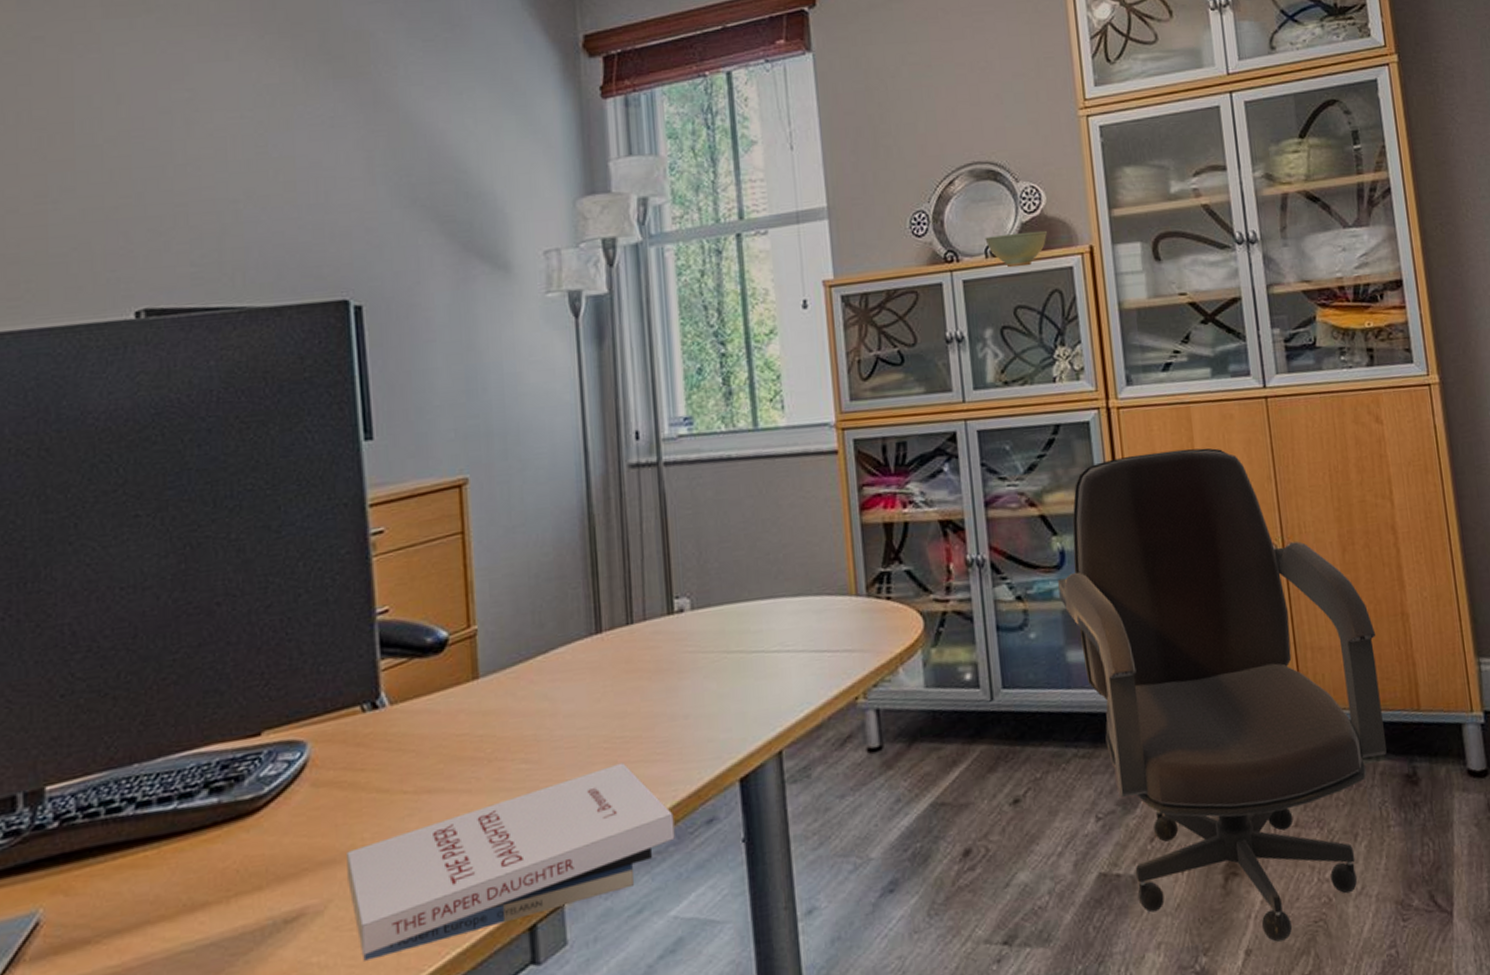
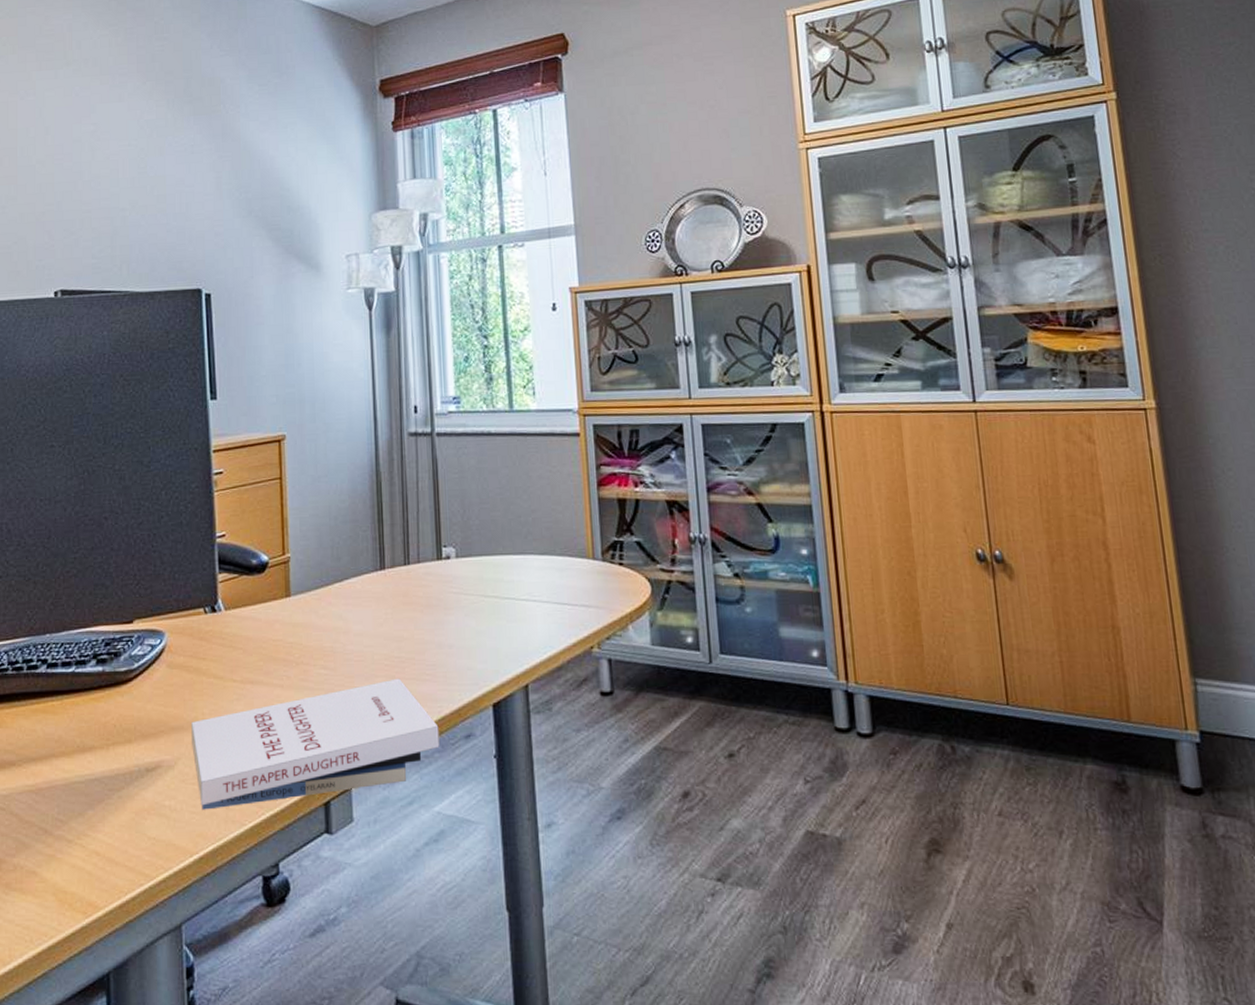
bowl: present [985,230,1048,268] -> none [711,250,769,282]
office chair: present [1058,447,1387,942] -> none [772,454,1095,921]

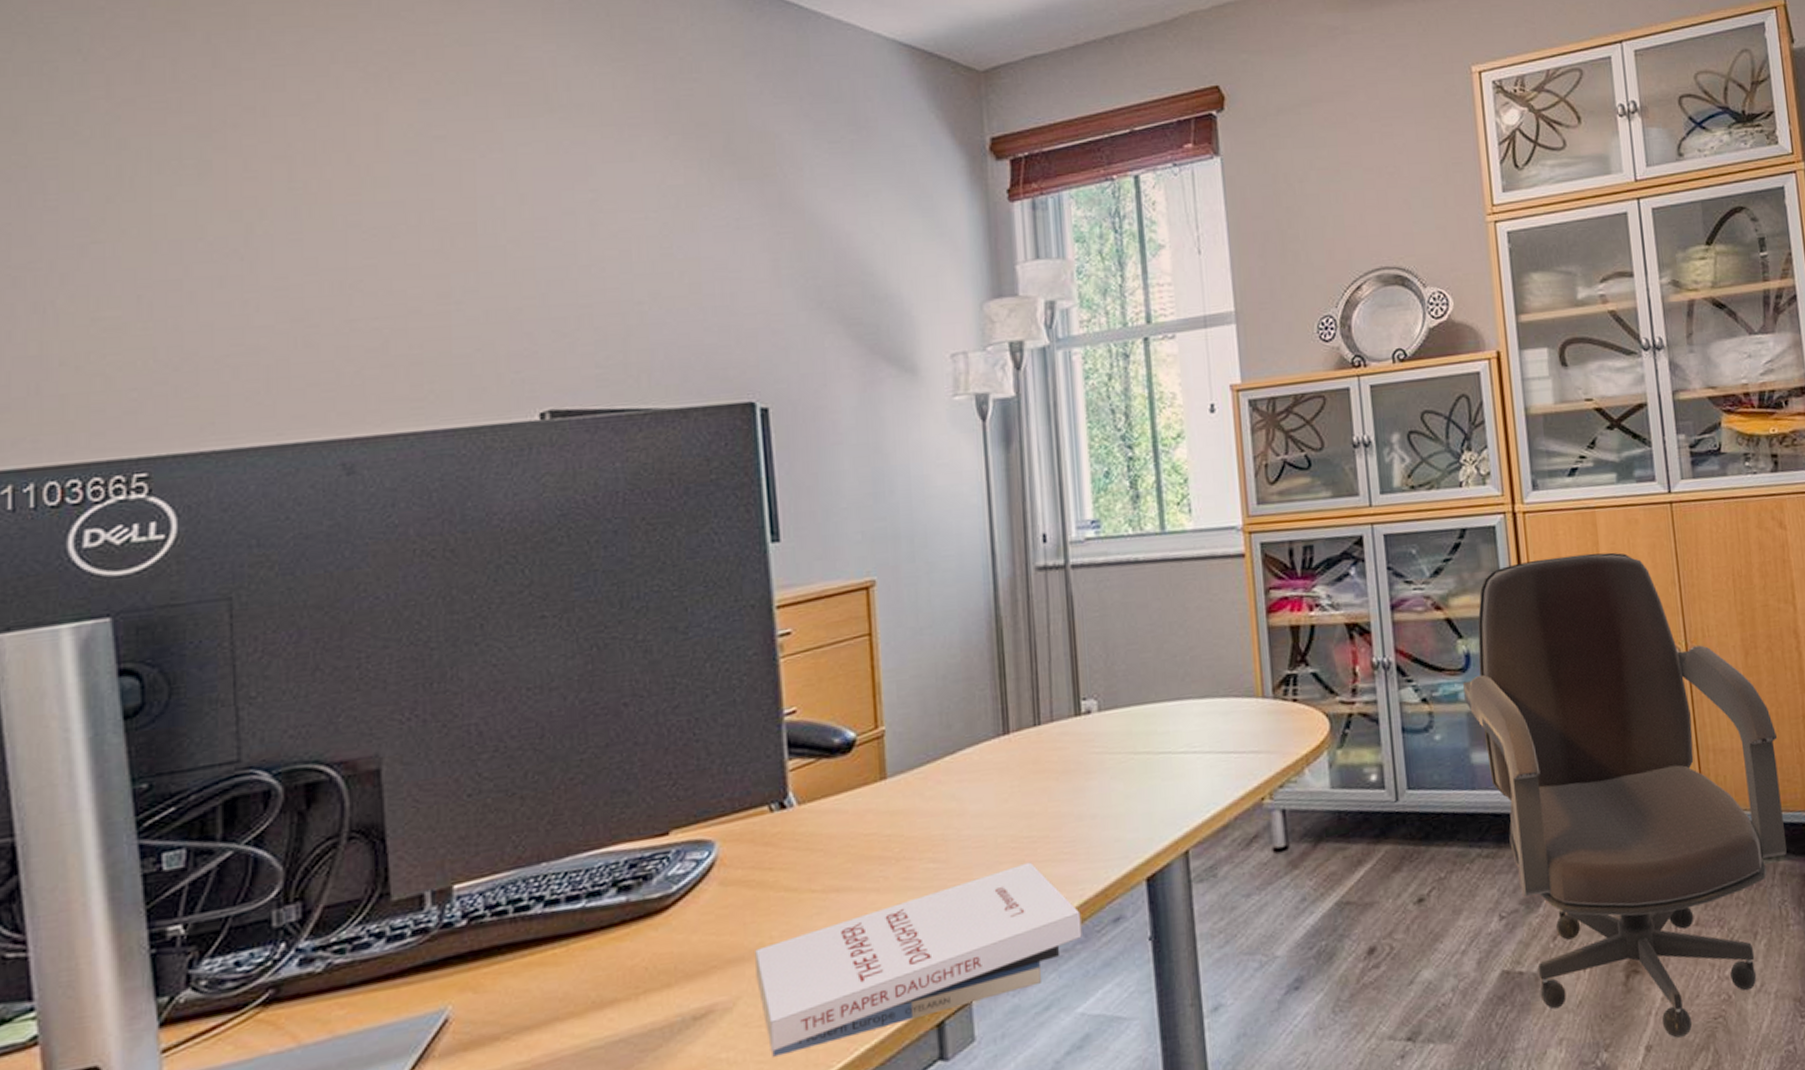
office chair: none [772,454,1095,921] -> present [1463,552,1787,1038]

